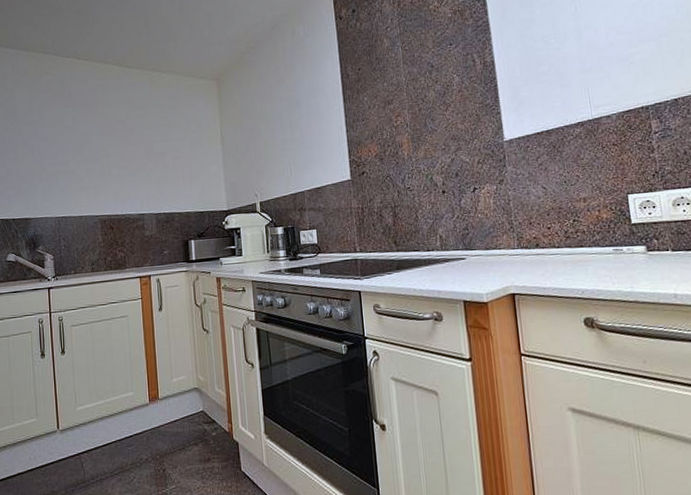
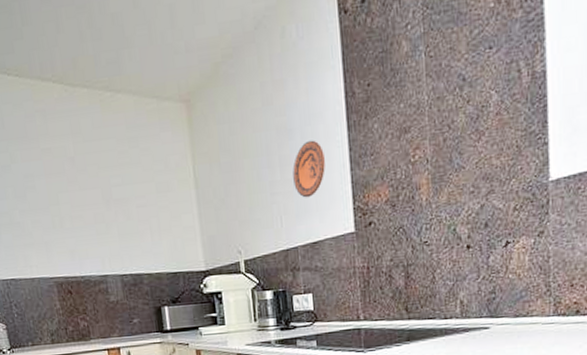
decorative plate: none [300,109,326,153] -> present [292,140,325,198]

